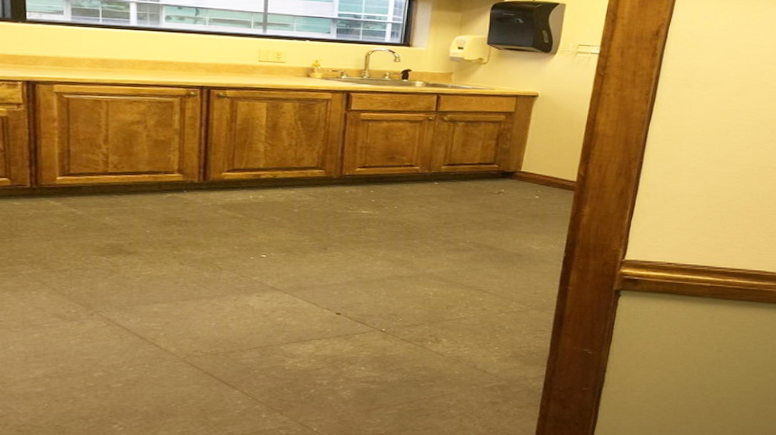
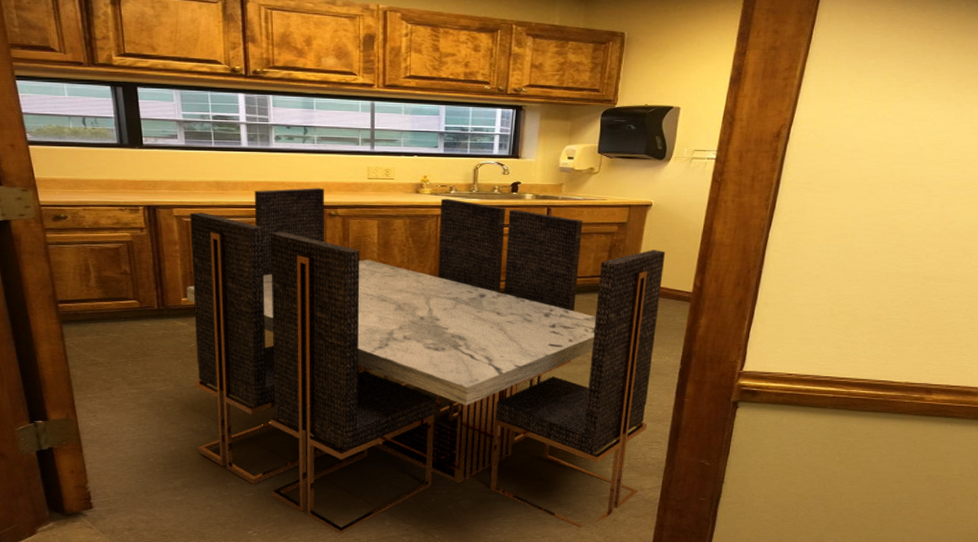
dining table: none [62,68,551,428] -> present [186,187,666,534]

